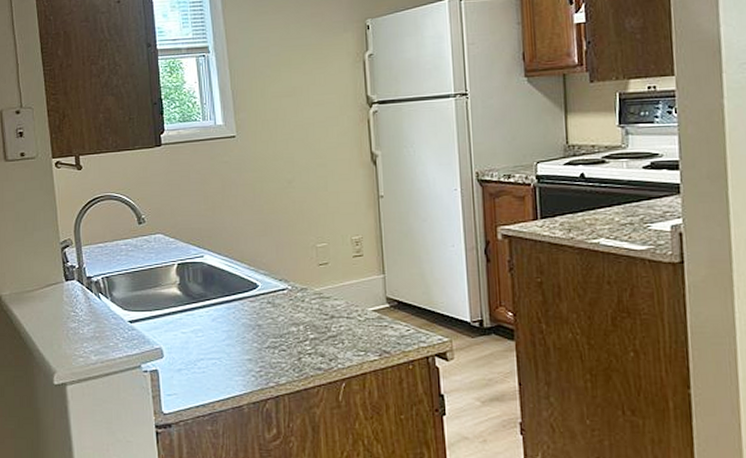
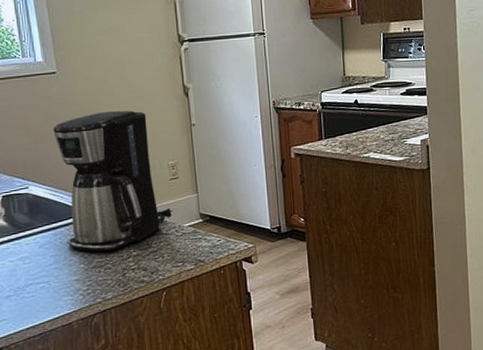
coffee maker: none [231,178,357,331] -> present [53,110,174,252]

